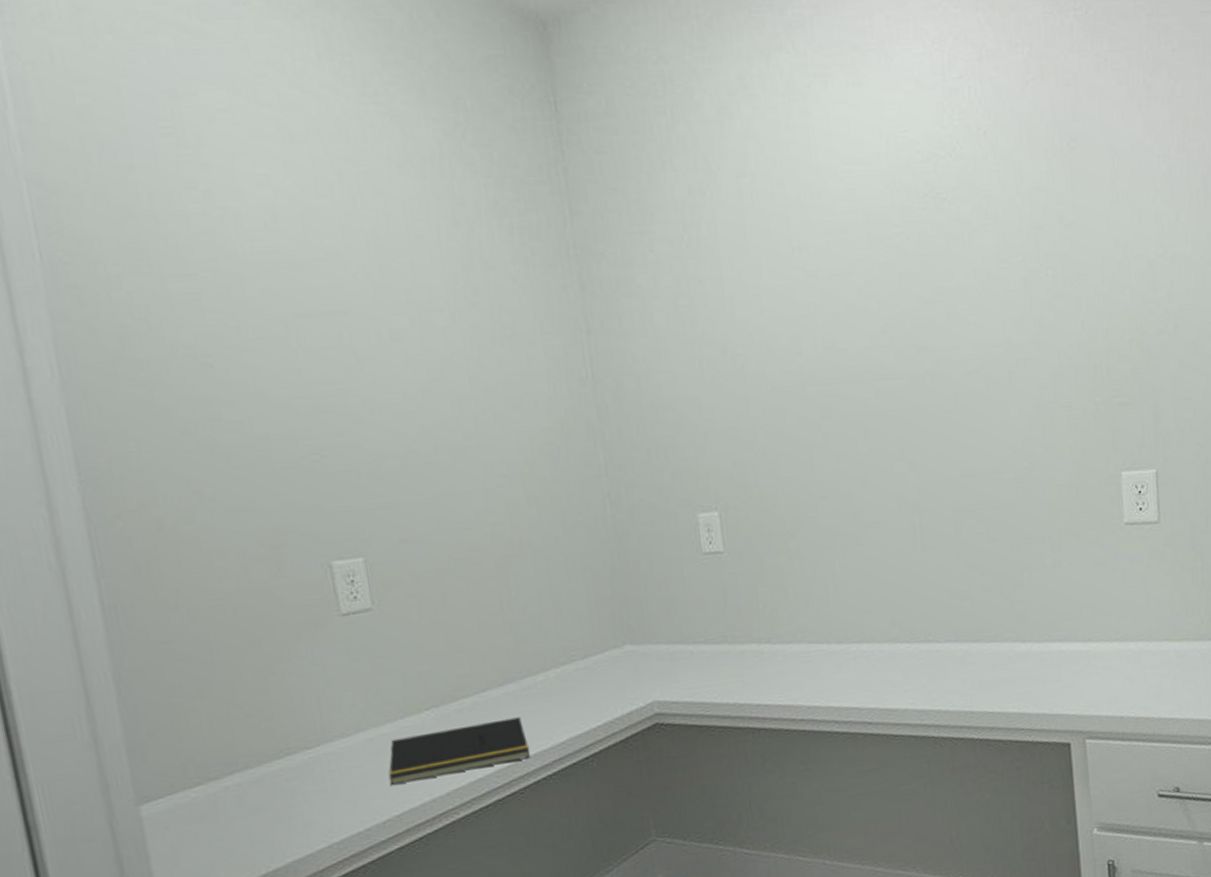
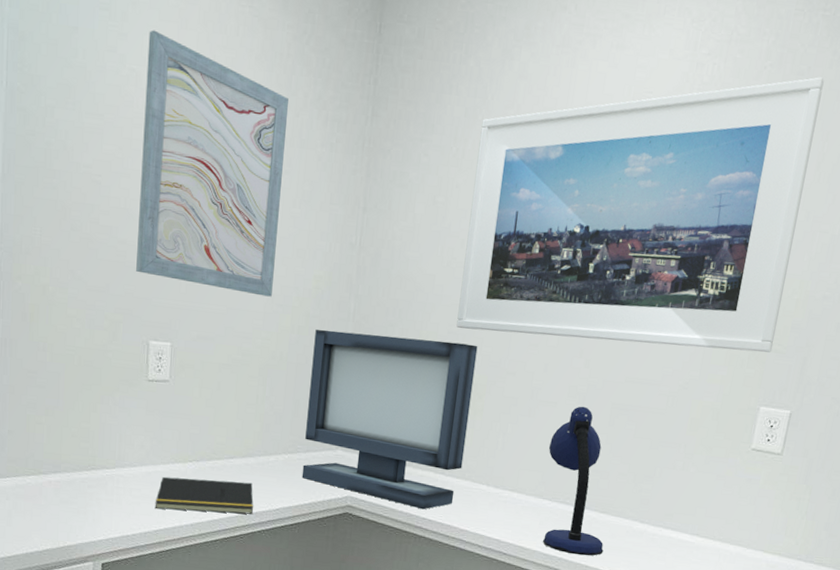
wall art: none [239,151,491,474] -> present [136,30,289,297]
monitor: none [559,472,791,695] -> present [302,329,478,510]
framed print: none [712,84,1118,457] -> present [456,77,824,353]
desk lamp: none [890,518,987,703] -> present [542,406,604,556]

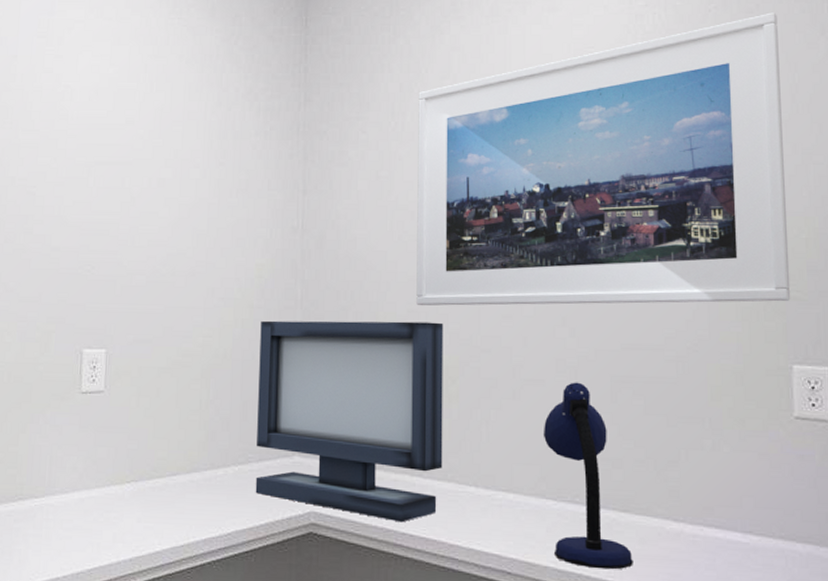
wall art: present [136,30,289,297] -> none [69,49,221,291]
notepad: present [155,476,254,515] -> none [88,502,201,543]

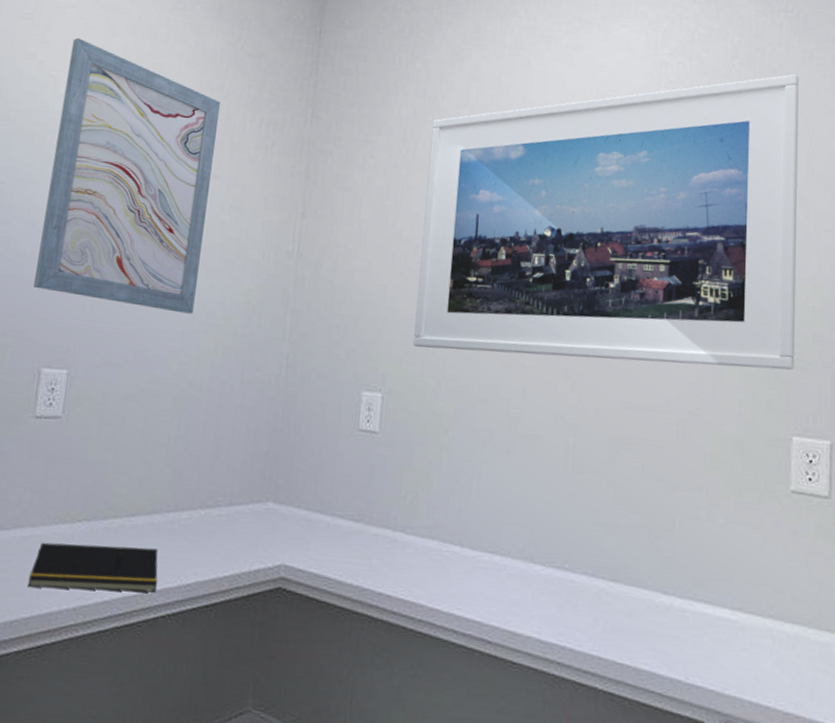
wall art: none [69,49,221,291] -> present [34,38,221,314]
notepad: none [88,502,201,543] -> present [27,542,158,593]
monitor: present [255,320,444,523] -> none [222,351,440,582]
desk lamp: present [543,382,633,570] -> none [535,440,619,643]

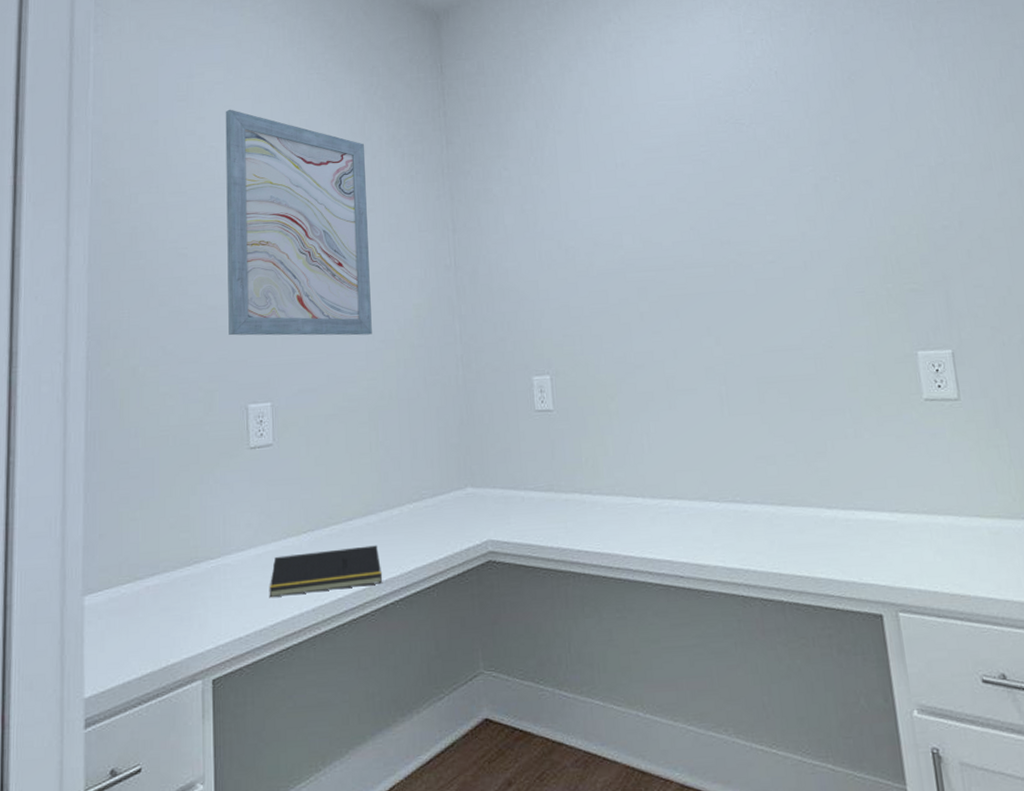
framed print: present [413,74,799,370] -> none [554,32,910,330]

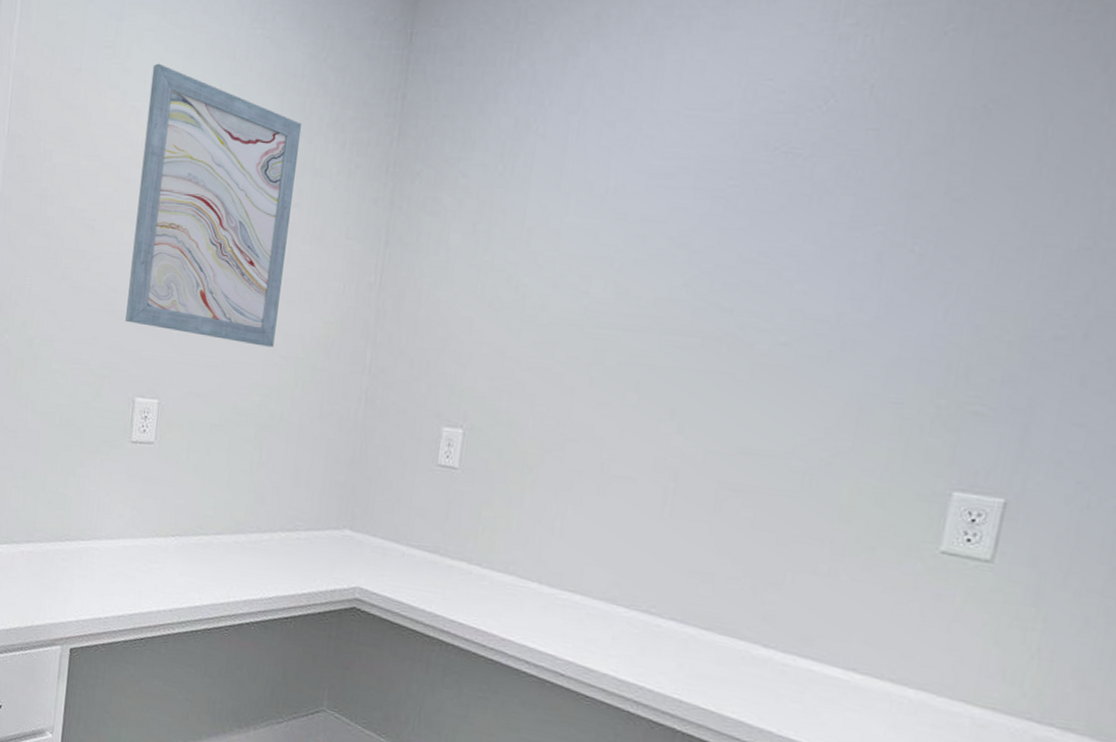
notepad: present [269,545,382,597] -> none [131,552,243,603]

